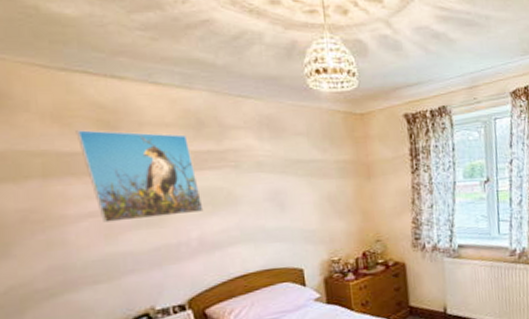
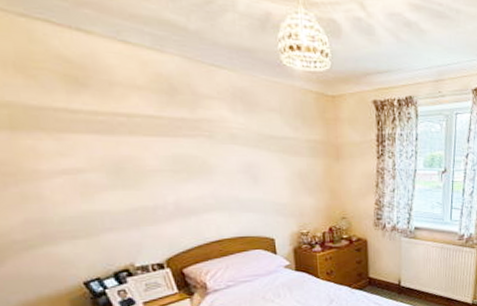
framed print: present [76,130,204,223] -> none [42,84,179,181]

